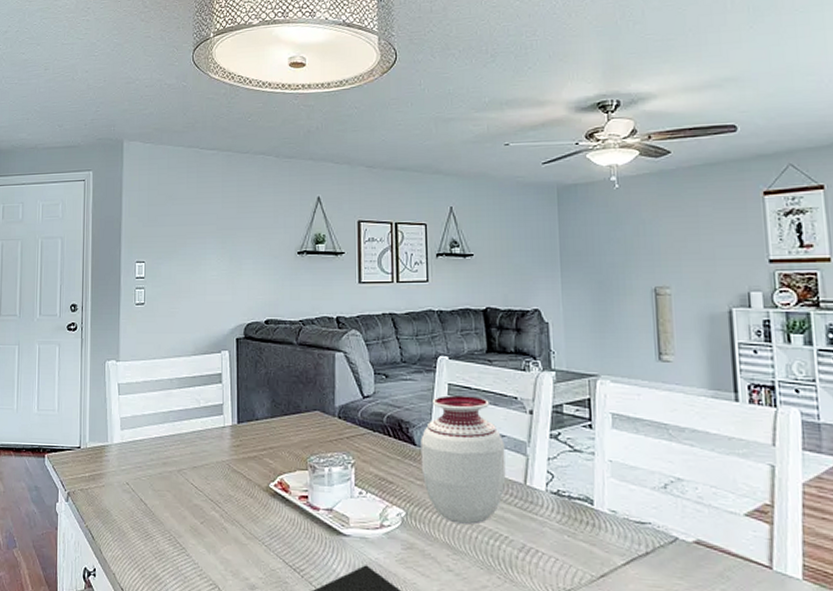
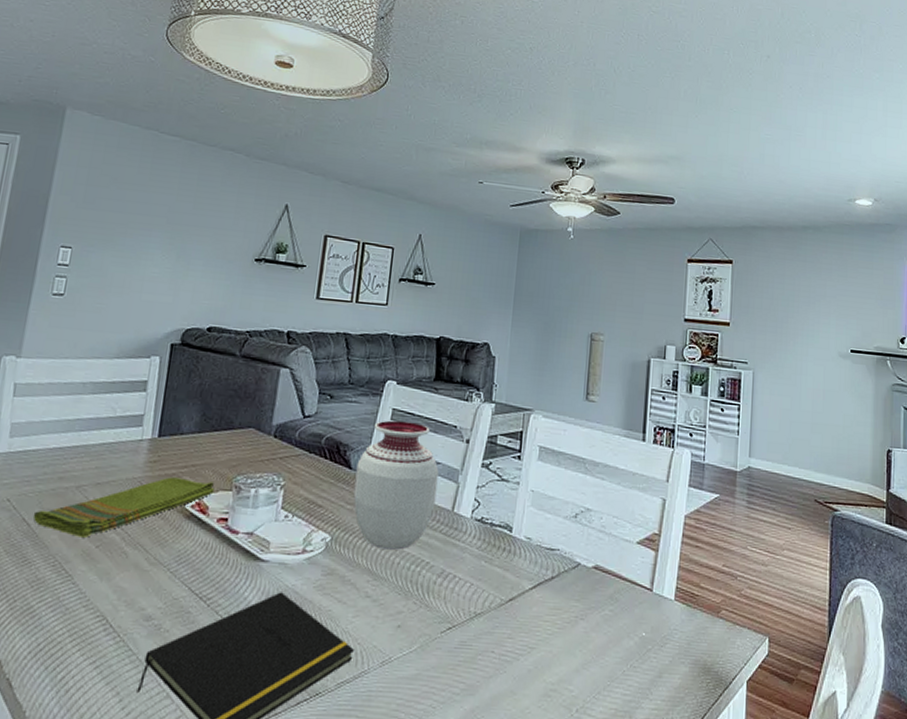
dish towel: none [148,459,292,515] -> present [33,477,215,537]

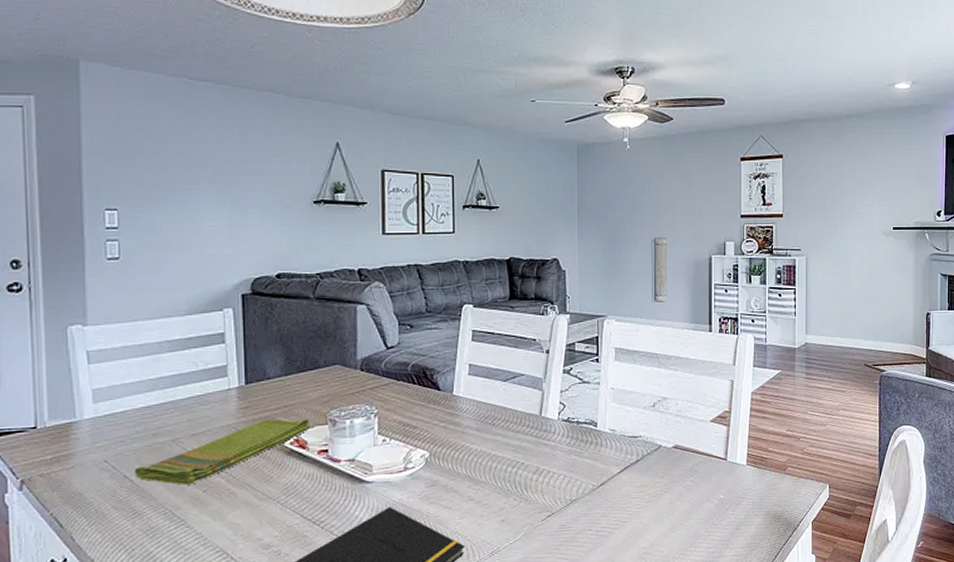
vase: present [353,420,439,550] -> none [445,340,524,457]

